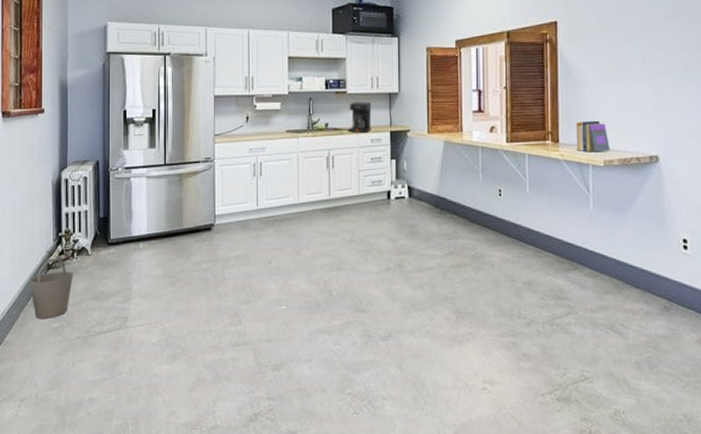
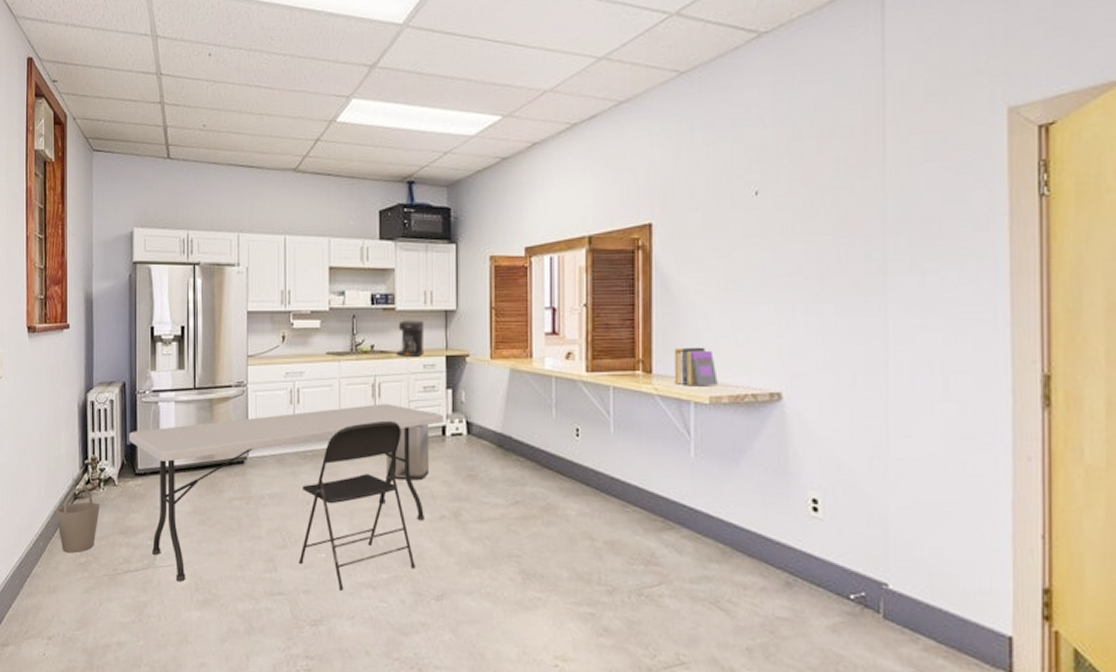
folding table: none [102,173,388,340] -> present [129,403,443,582]
folding chair: none [261,188,365,338] -> present [299,420,415,592]
pedal bin: none [338,190,377,239] -> present [385,424,430,481]

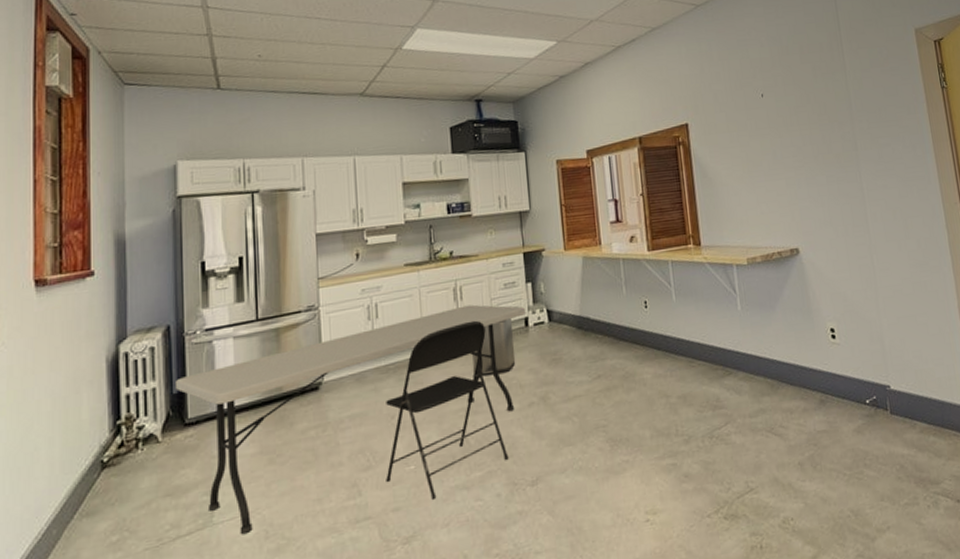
bucket: present [55,487,100,553] -> none [74,452,138,535]
coffee maker: present [396,320,425,357] -> none [475,223,503,259]
books: present [674,347,718,387] -> none [716,219,752,252]

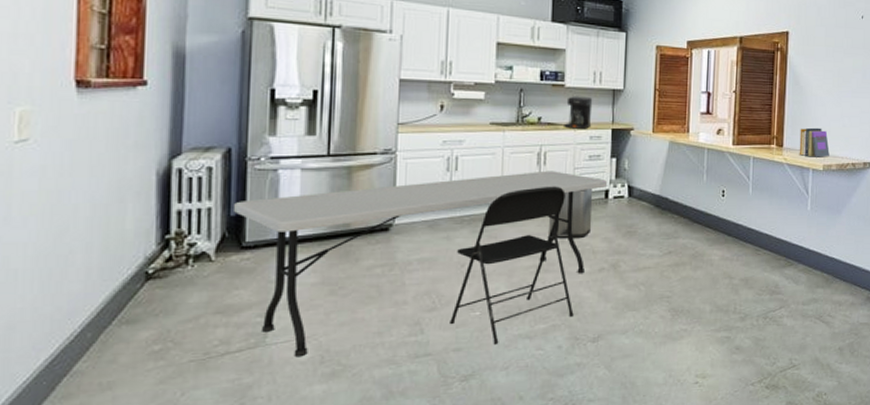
coffee maker: none [475,223,503,259] -> present [564,96,593,129]
books: none [716,219,752,252] -> present [799,127,830,158]

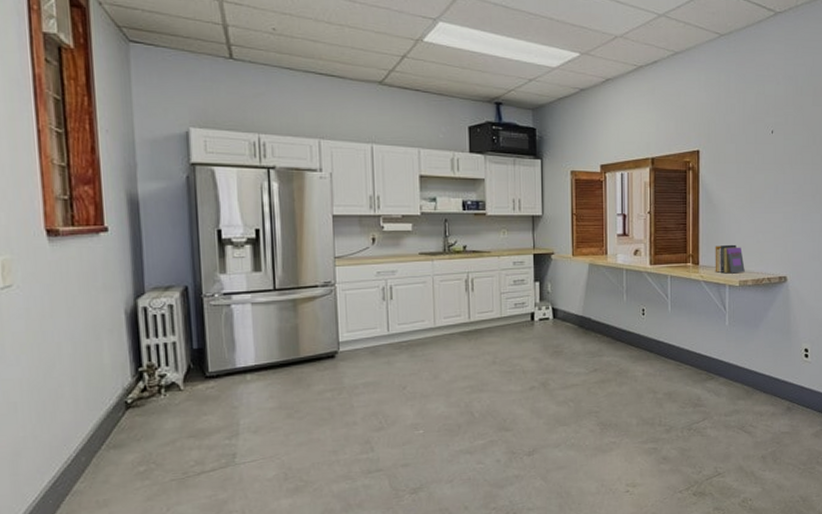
folding table: present [234,170,607,358] -> none [195,296,532,475]
folding chair: present [449,186,574,345] -> none [396,310,509,461]
pedal bin: present [548,189,593,239] -> none [479,312,521,361]
coffee maker: present [564,96,593,129] -> none [488,224,514,255]

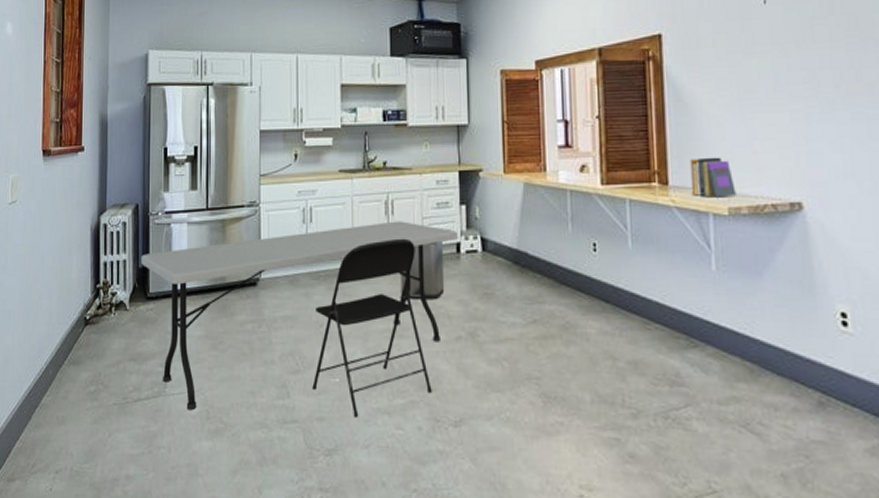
folding table: none [195,296,532,475] -> present [141,221,458,411]
folding chair: none [396,310,509,461] -> present [312,238,432,419]
pedal bin: none [479,312,521,361] -> present [399,241,445,300]

